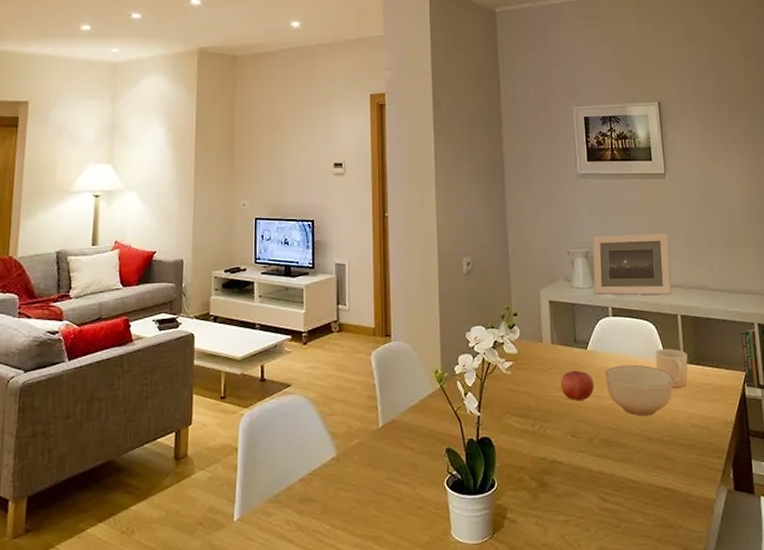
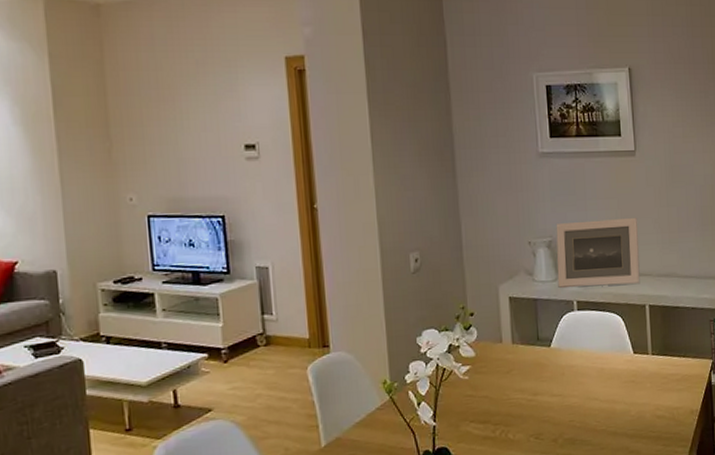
fruit: present [561,370,595,400] -> none [523,370,559,402]
bowl: present [605,364,674,416] -> none [569,359,641,412]
mug: present [655,348,688,388] -> none [622,340,656,381]

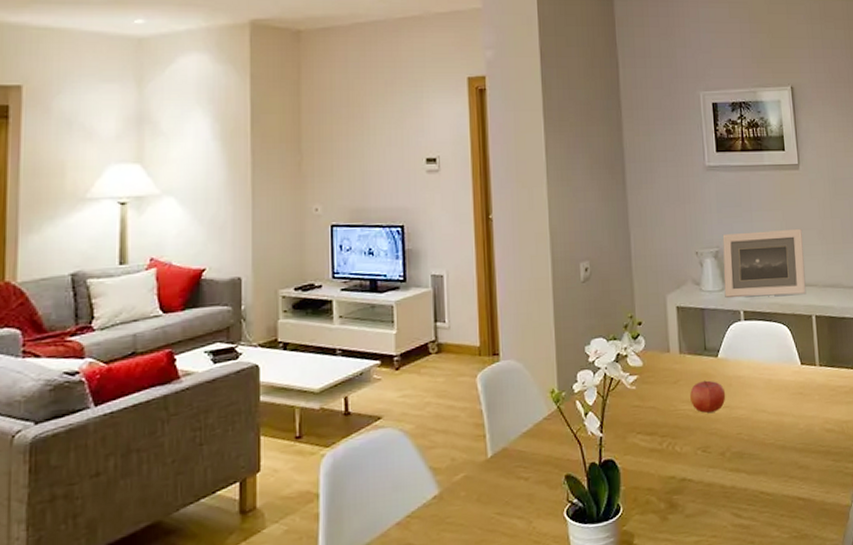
fruit: none [523,370,559,402] -> present [690,380,726,413]

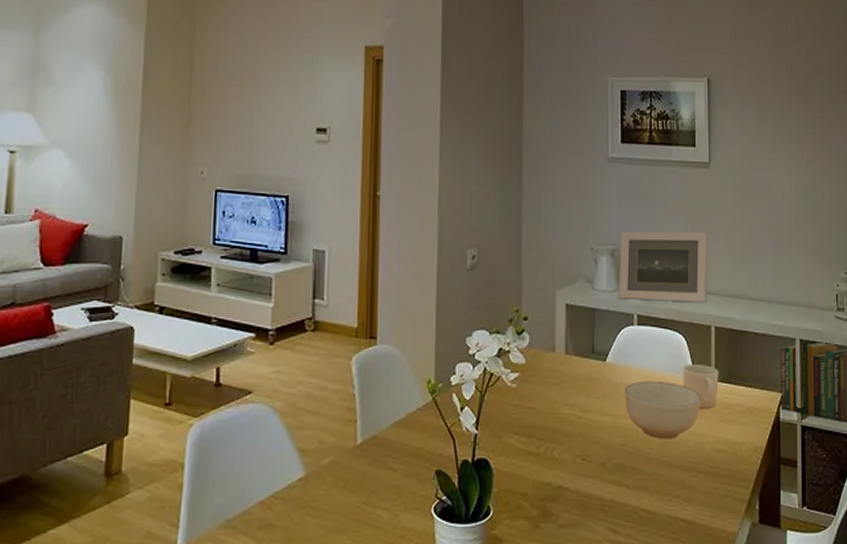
fruit: present [690,380,726,413] -> none [573,385,612,419]
bowl: none [737,370,809,425] -> present [624,381,701,439]
mug: none [789,351,823,393] -> present [682,363,719,408]

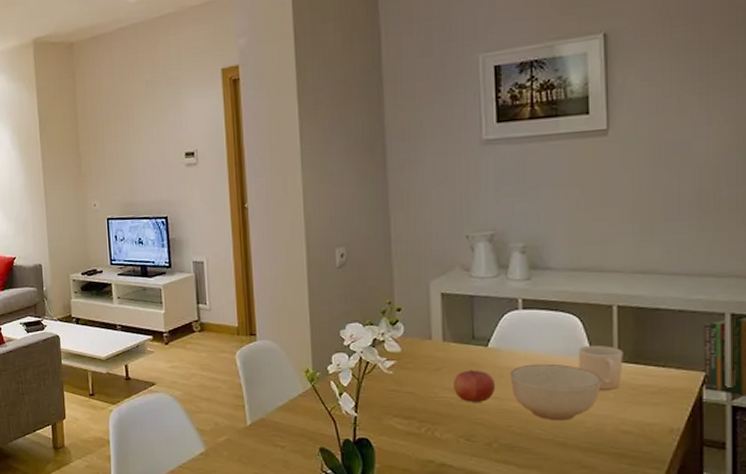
fruit: none [573,385,612,419] -> present [453,370,496,402]
picture frame: present [618,231,707,303] -> none [499,205,607,285]

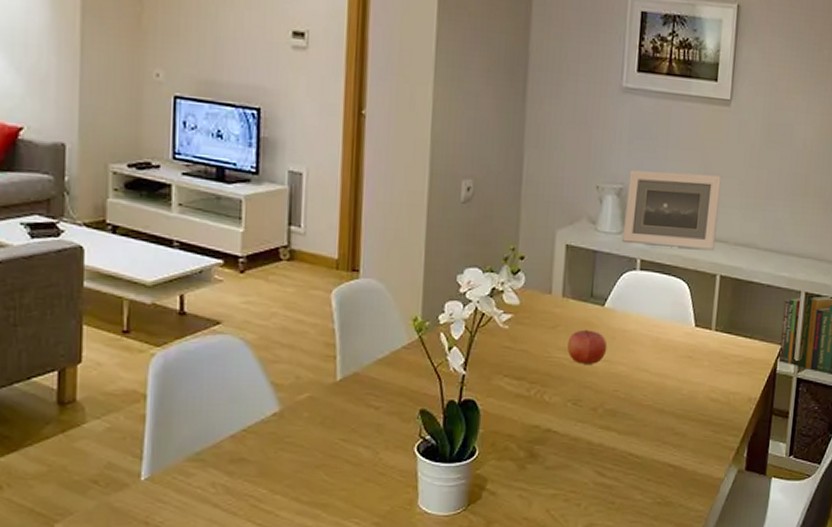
picture frame: none [499,205,607,285] -> present [622,170,721,251]
bowl: present [510,363,602,421] -> none [621,327,700,387]
mug: present [578,345,623,390] -> none [681,312,720,358]

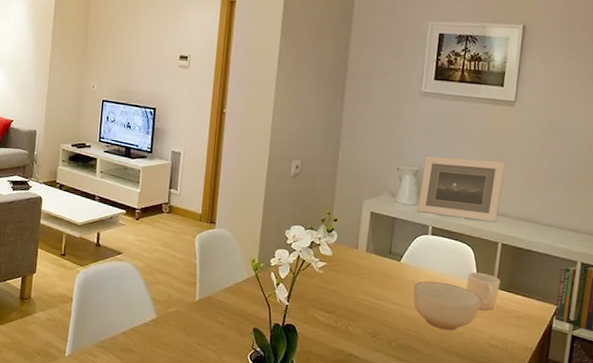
fruit: present [567,329,608,364] -> none [368,278,402,307]
bowl: none [621,327,700,387] -> present [413,281,482,331]
mug: none [681,312,720,358] -> present [466,272,501,310]

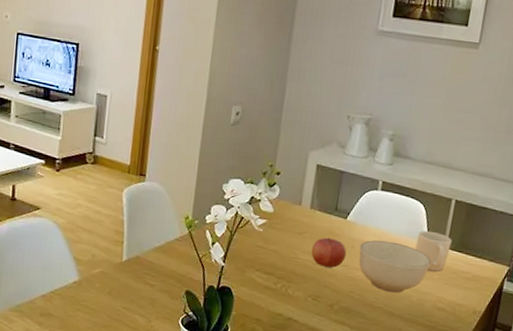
fruit: none [368,278,402,307] -> present [311,237,347,268]
picture frame: present [417,156,505,223] -> none [367,103,464,178]

